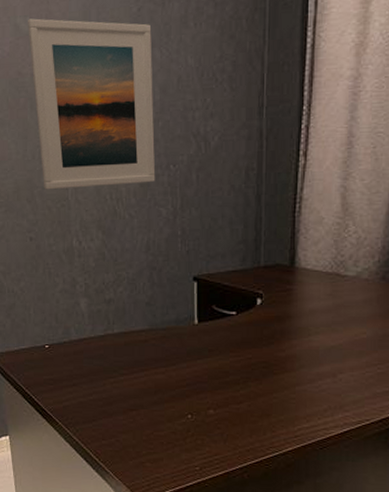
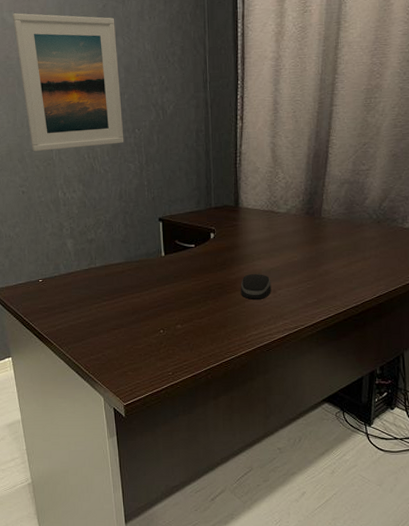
computer mouse: none [290,351,331,384] -> present [240,273,271,300]

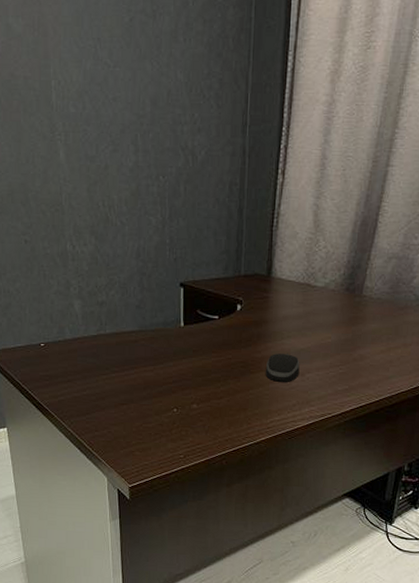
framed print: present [13,13,124,152] -> none [20,20,146,194]

